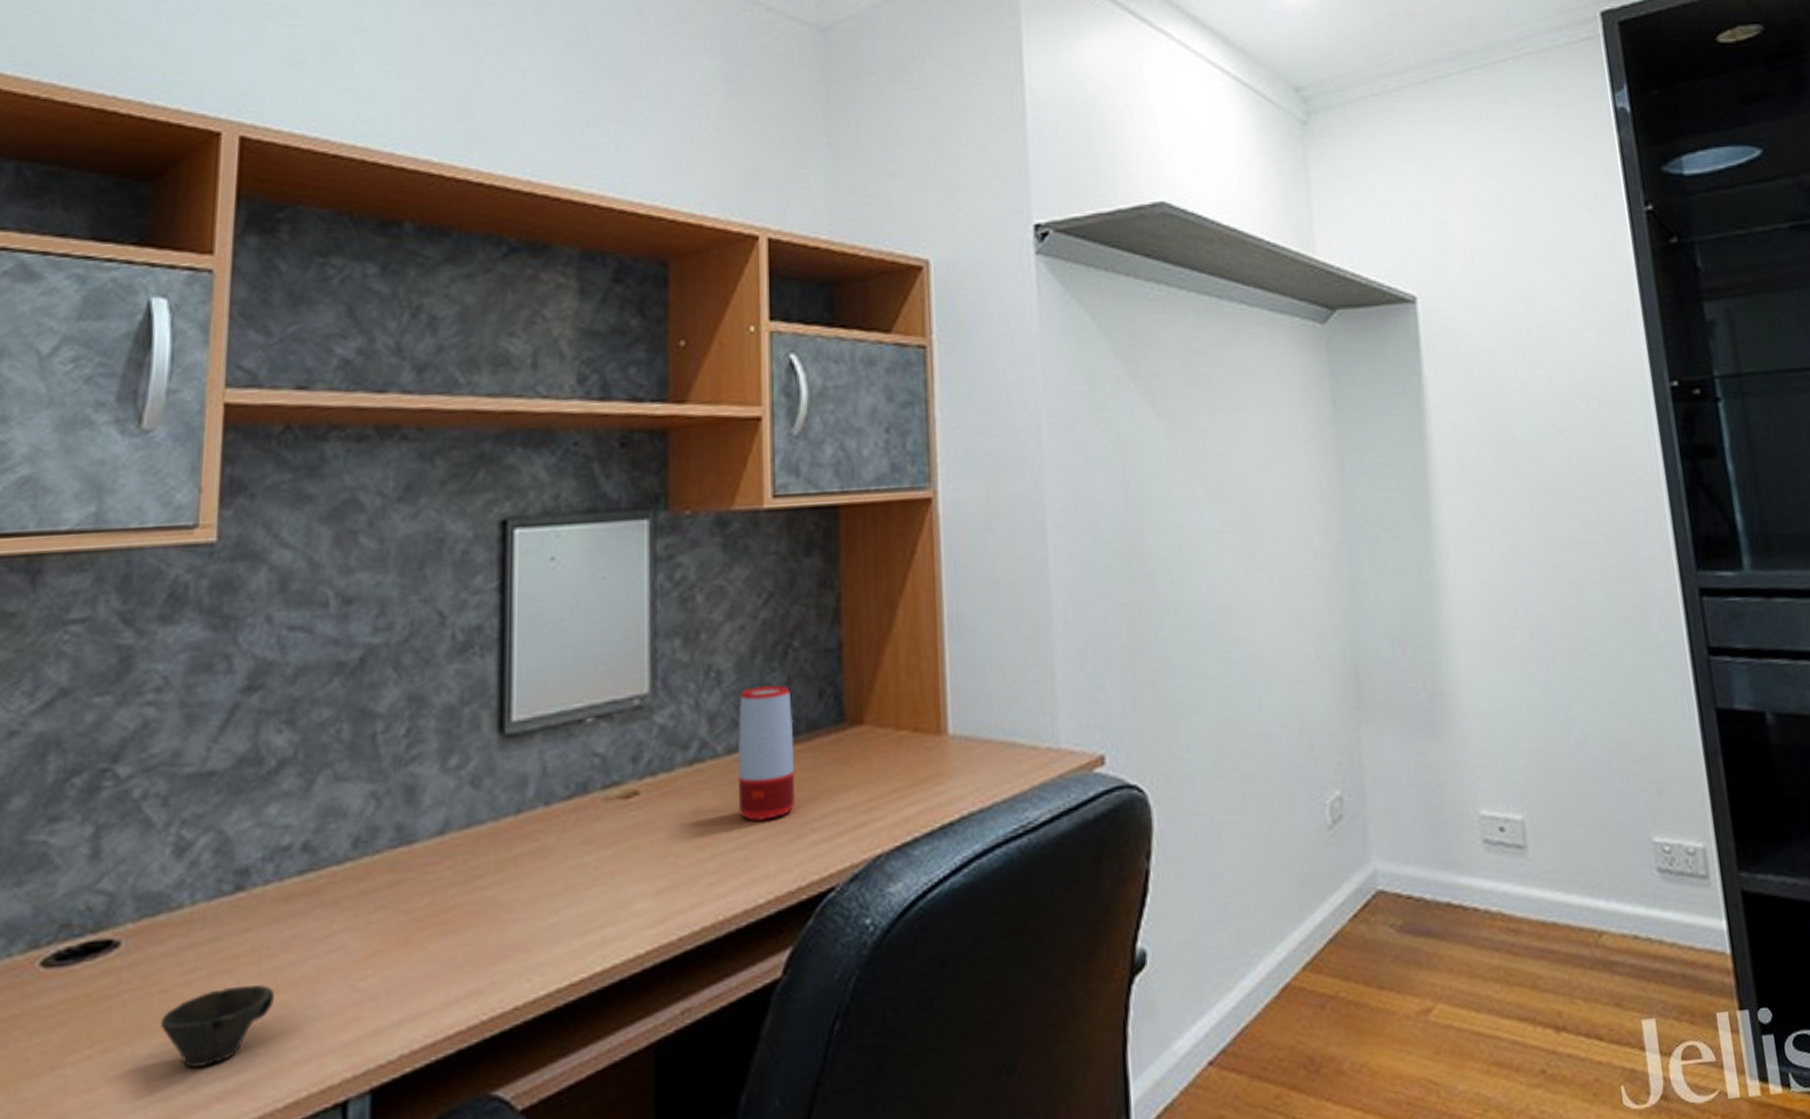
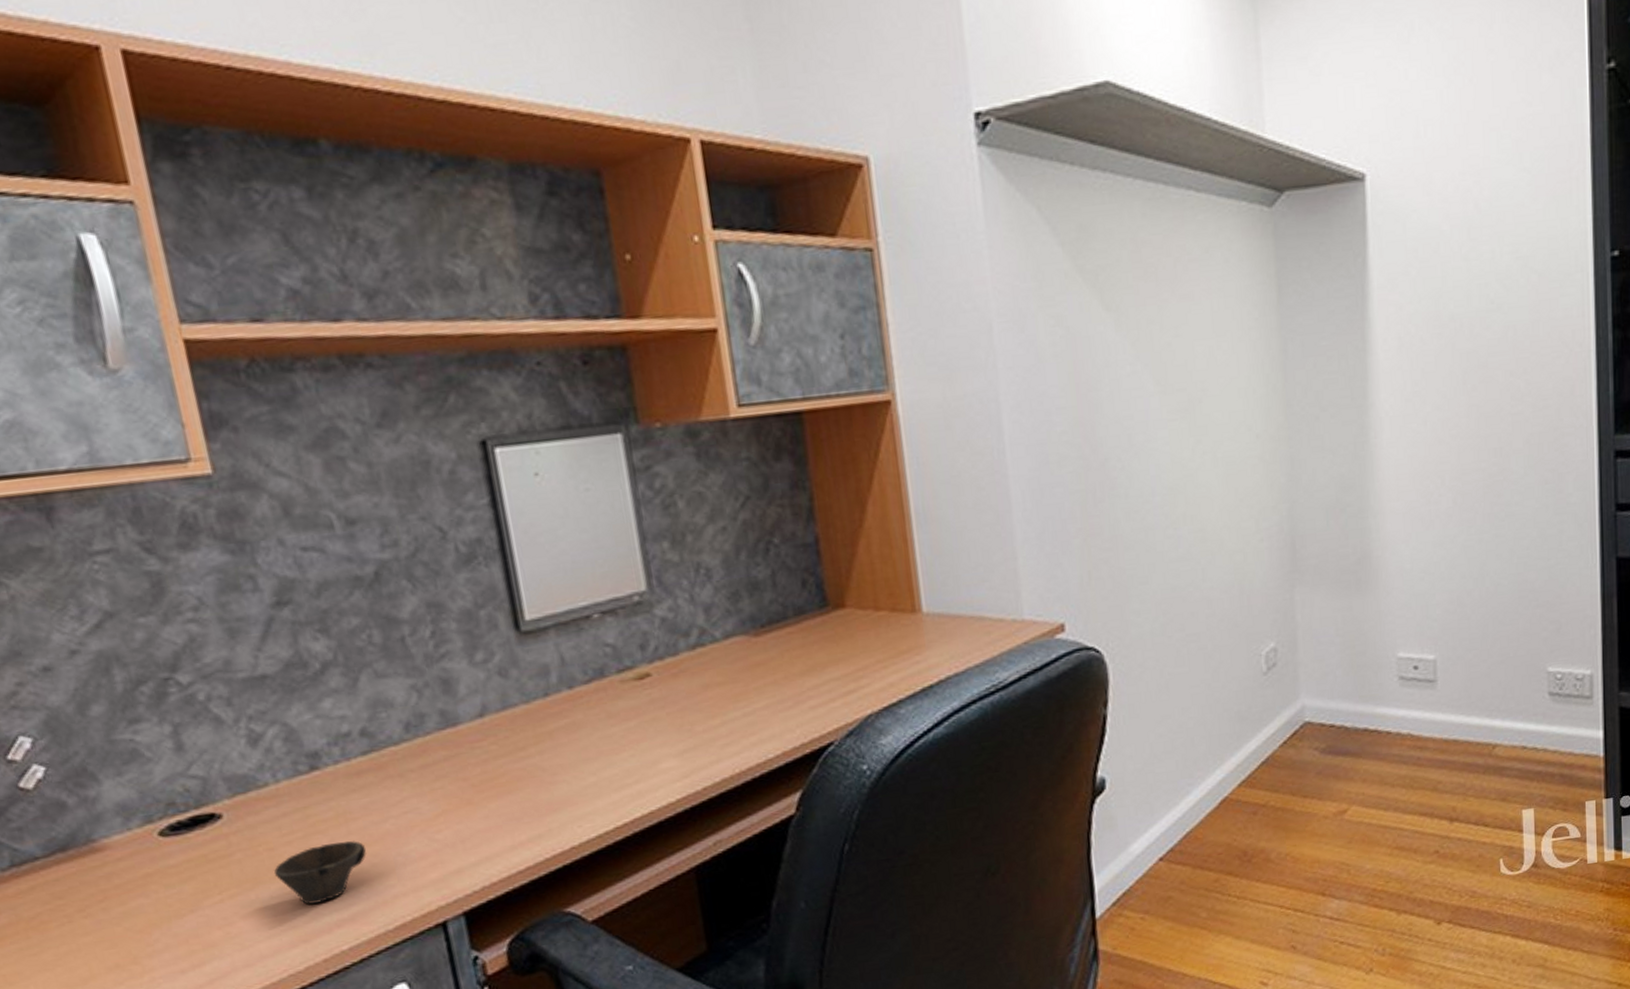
speaker: present [737,684,795,821] -> none [730,577,791,693]

